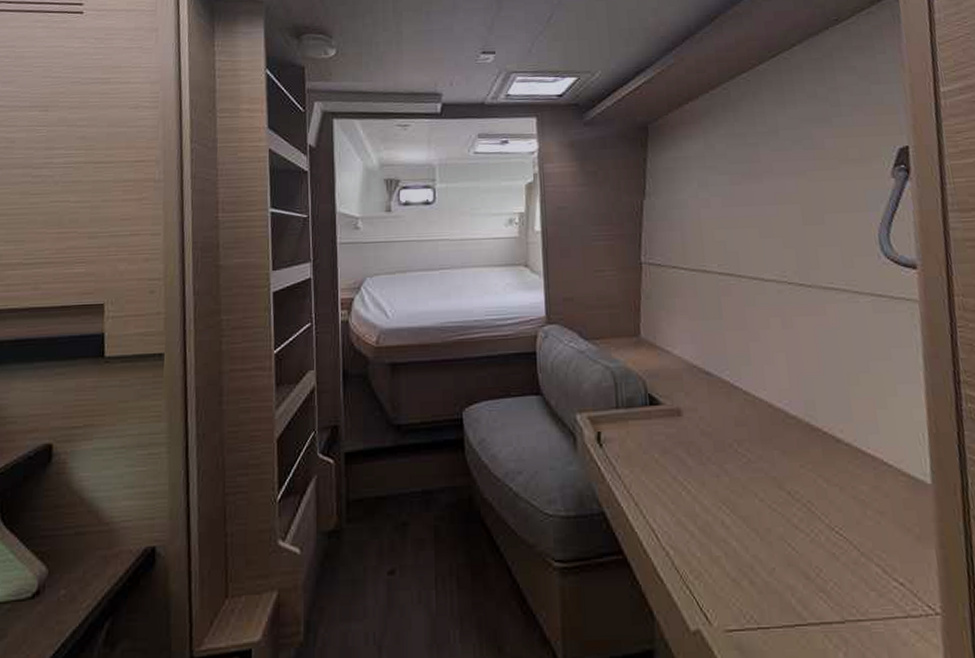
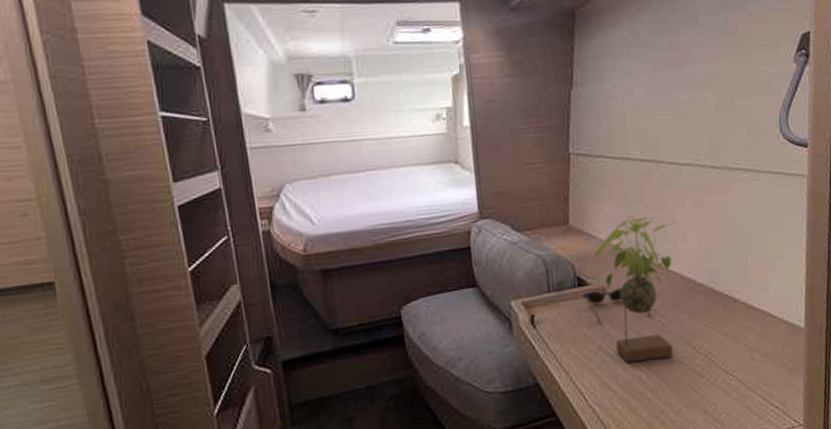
sunglasses: none [653,410,735,451] -> present [581,287,651,324]
plant: none [666,331,763,502] -> present [593,215,677,364]

